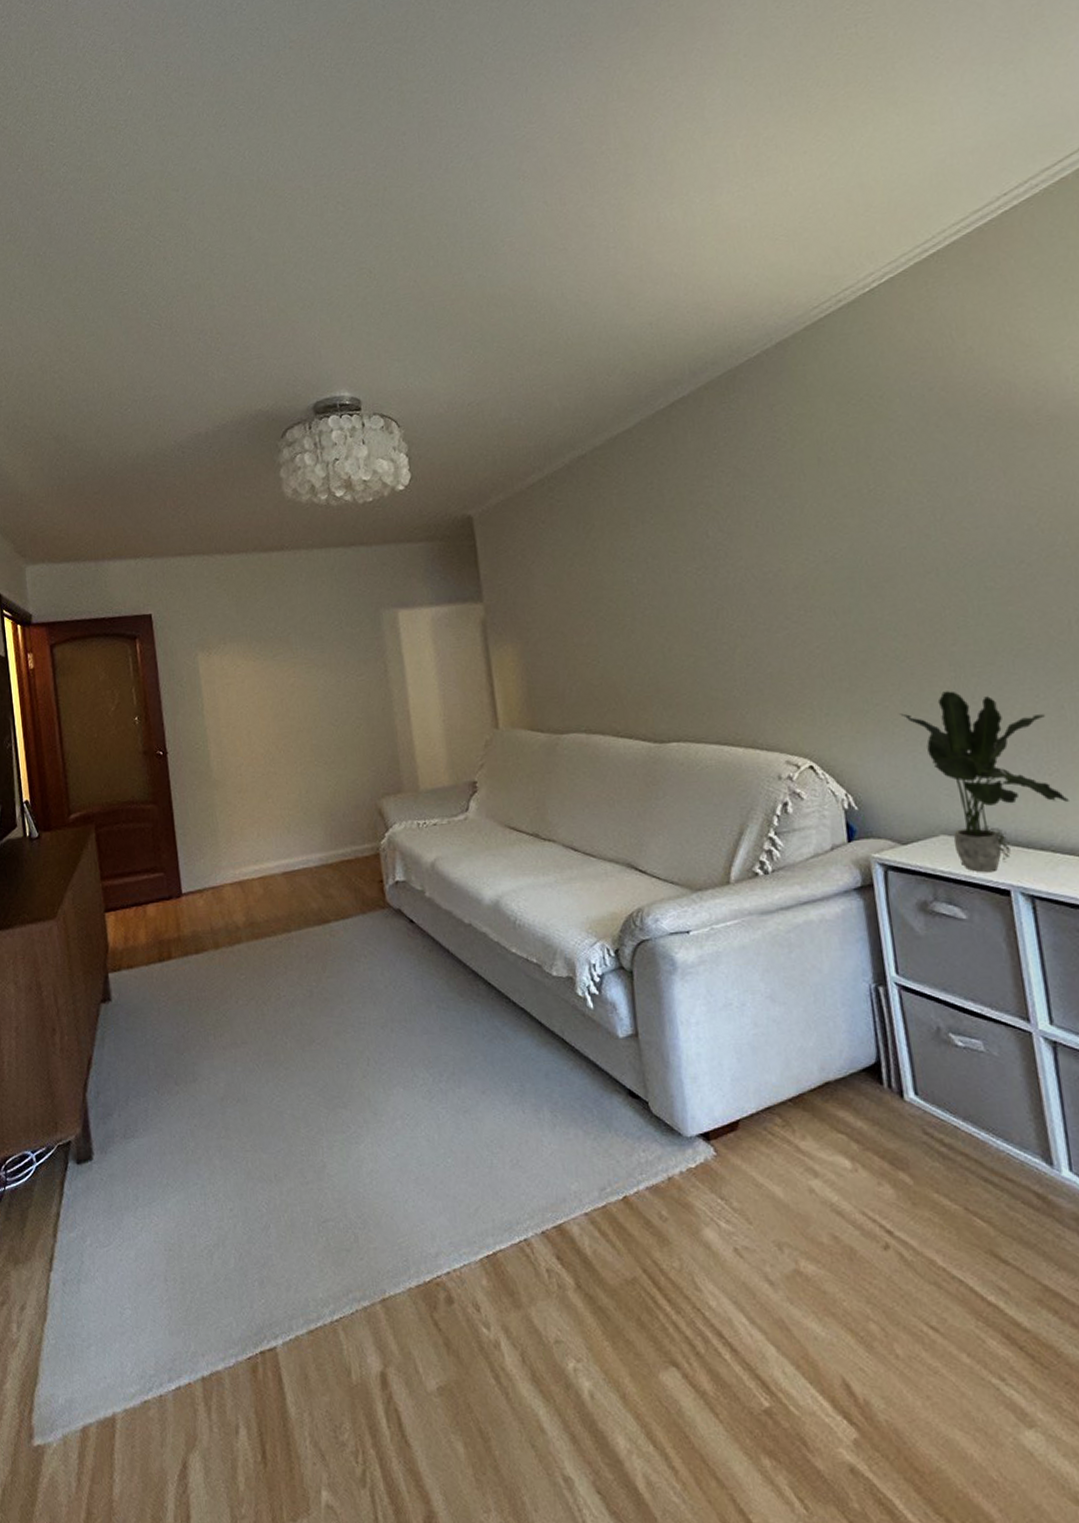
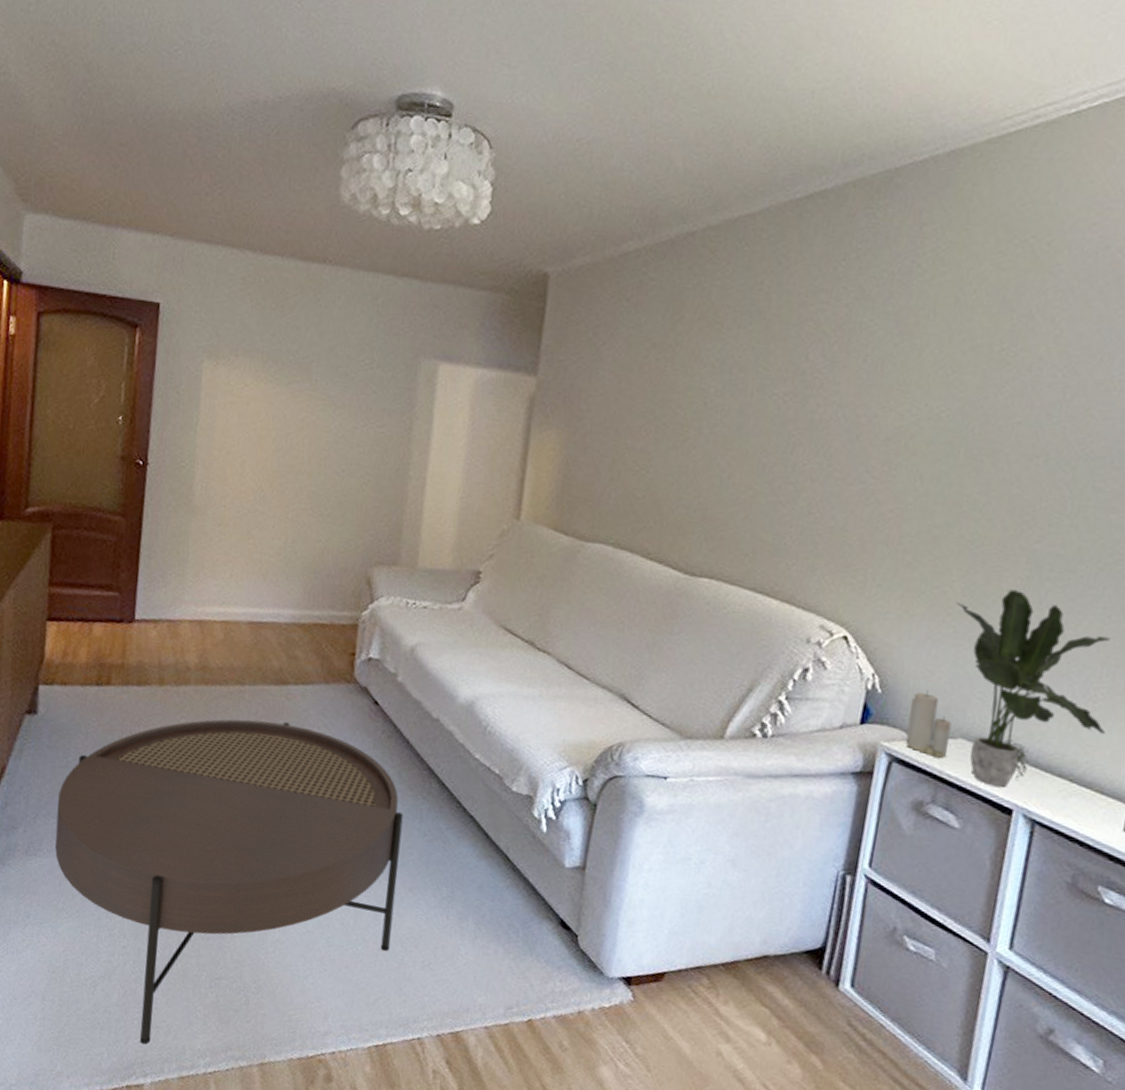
coffee table: none [144,957,477,1305] -> present [54,719,404,1045]
candle: none [886,797,935,858] -> present [905,690,952,758]

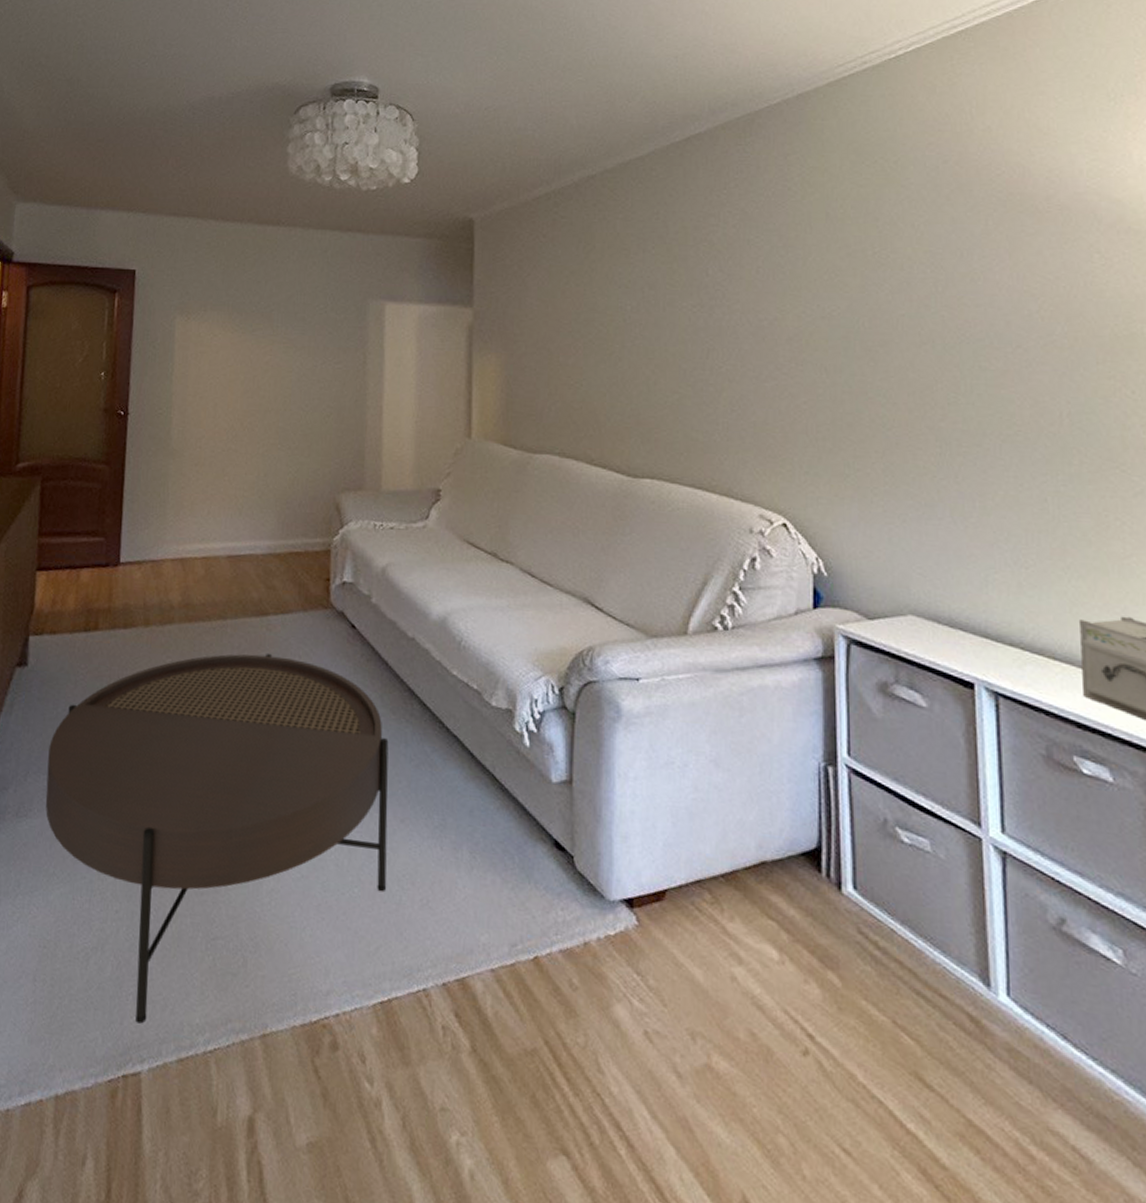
candle: present [905,690,952,758] -> none [856,569,901,636]
potted plant: present [956,589,1110,789] -> none [880,466,1043,662]

